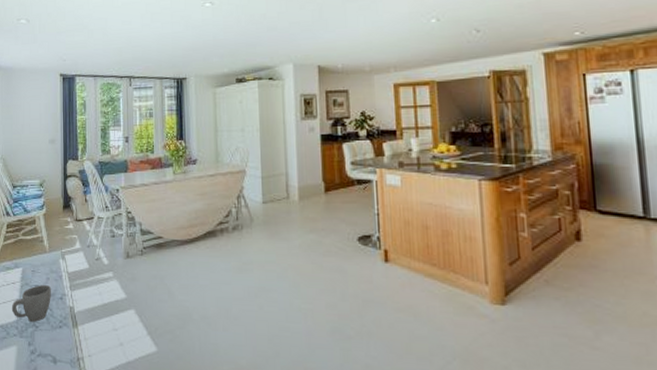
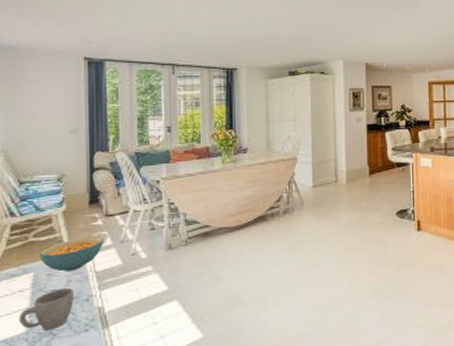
cereal bowl: none [27,239,74,270] -> present [40,236,104,272]

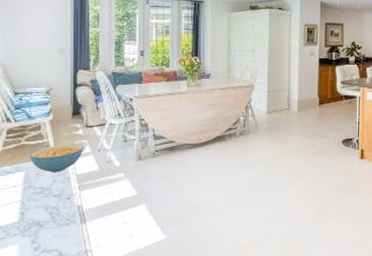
mug: present [18,288,74,331] -> none [12,187,58,221]

